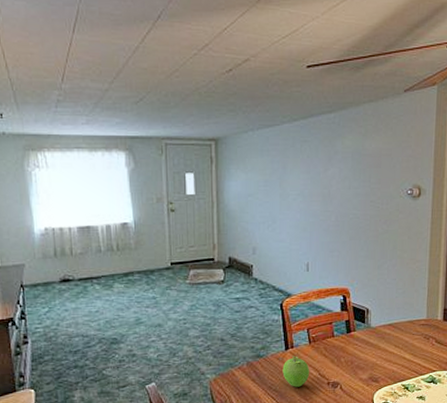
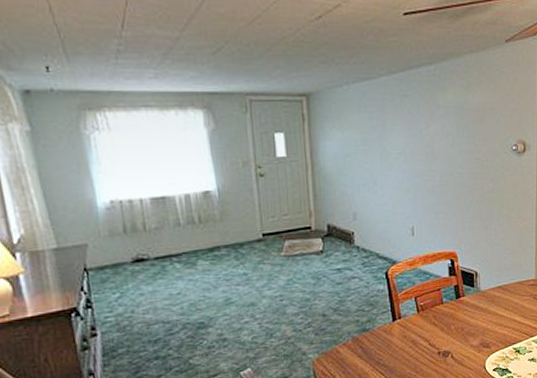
fruit: present [282,356,310,387] -> none [390,326,420,360]

